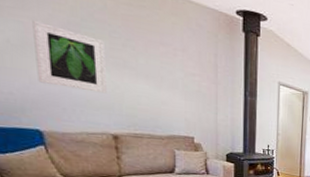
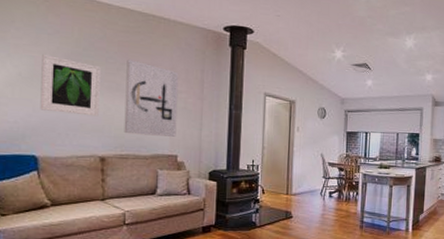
wall art: none [133,35,192,119] -> present [124,59,179,137]

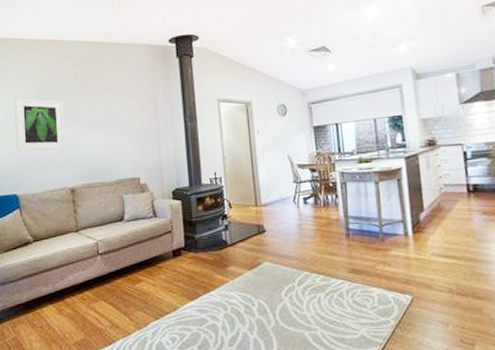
wall art: present [124,59,179,137] -> none [84,89,136,163]

